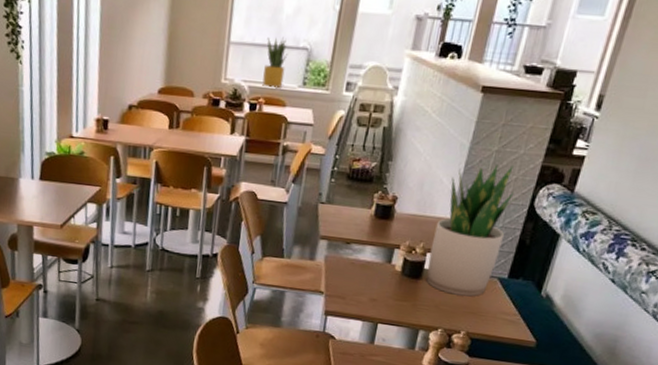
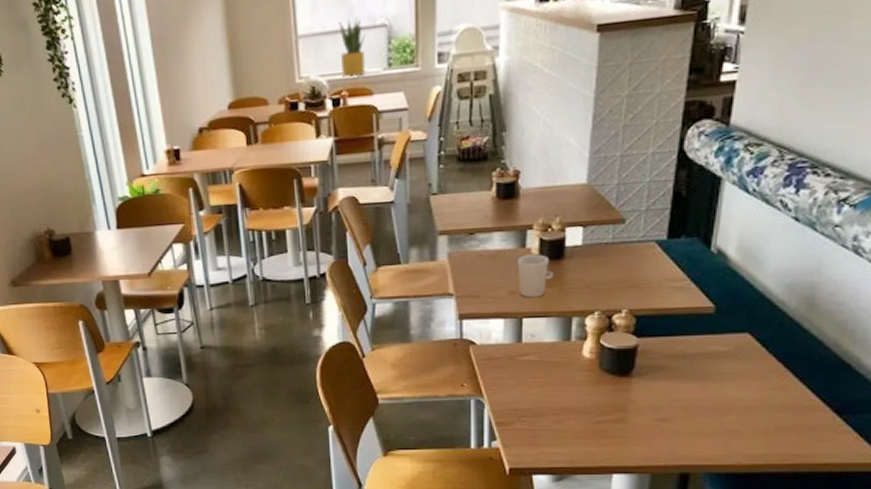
cup: none [379,269,411,308] -> present [517,254,554,298]
planter: present [426,164,515,297] -> none [569,108,660,270]

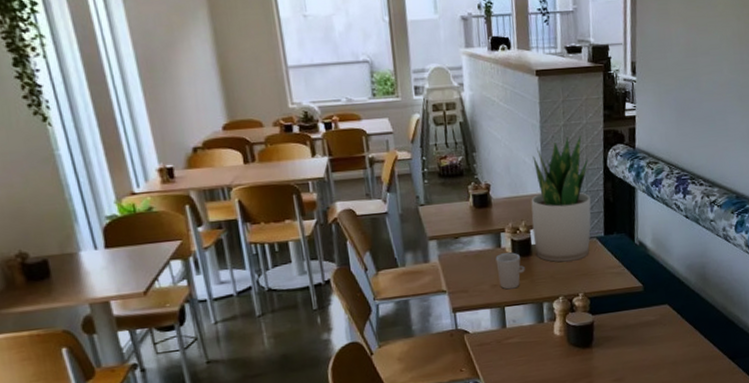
planter: present [339,17,366,77] -> none [325,53,353,104]
planter: none [569,108,660,270] -> present [531,135,592,262]

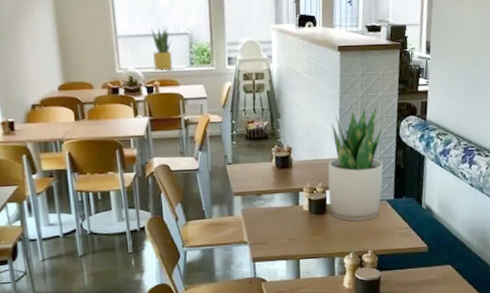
planter: none [325,53,353,104] -> present [150,25,173,70]
cup: present [495,252,525,290] -> none [293,210,320,244]

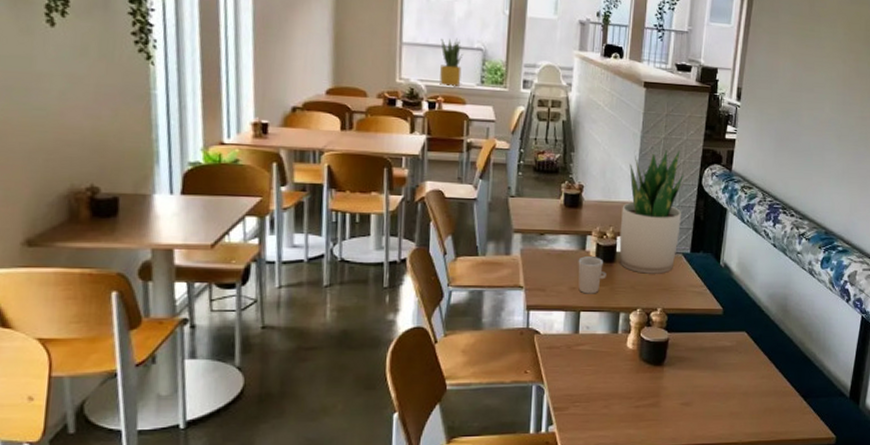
cup: none [293,210,320,244] -> present [578,256,607,294]

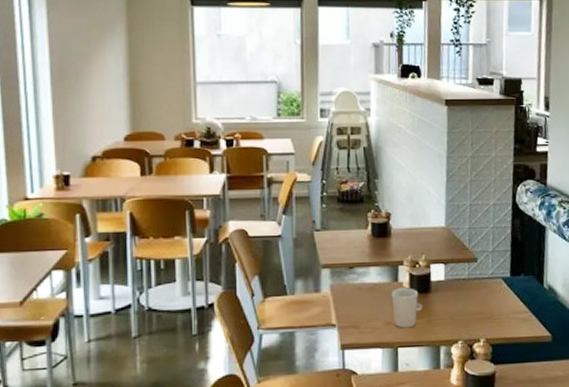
planter: present [440,38,464,86] -> none [234,72,258,121]
planter: present [619,150,686,274] -> none [432,168,498,303]

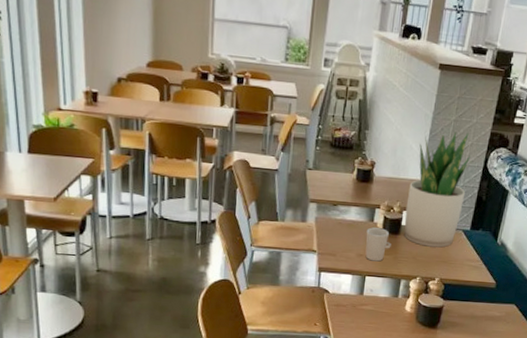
planter: none [432,168,498,303] -> present [403,131,472,248]

